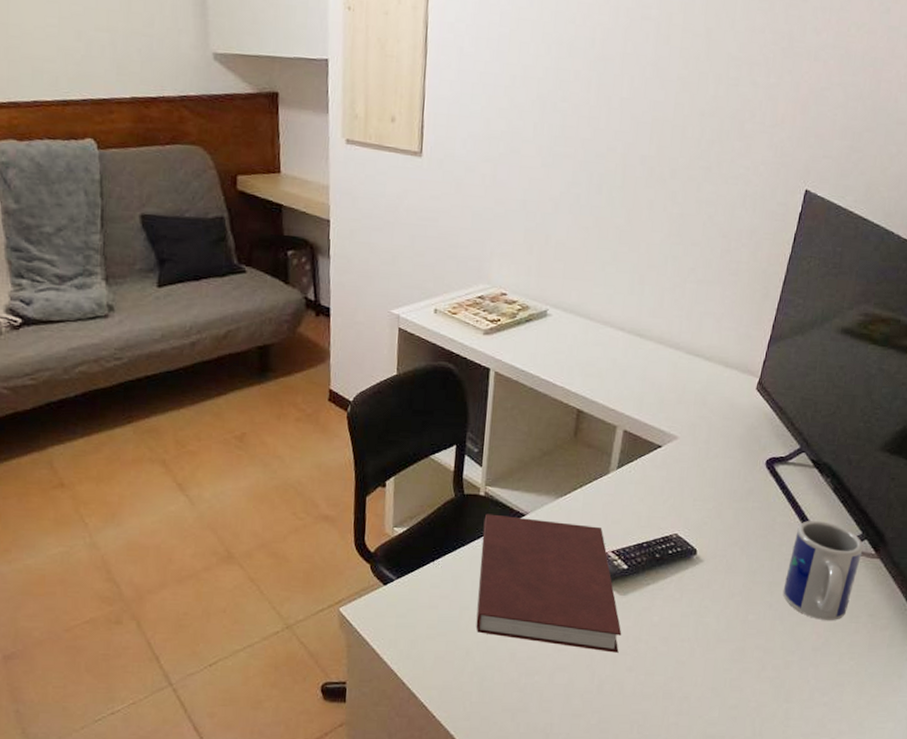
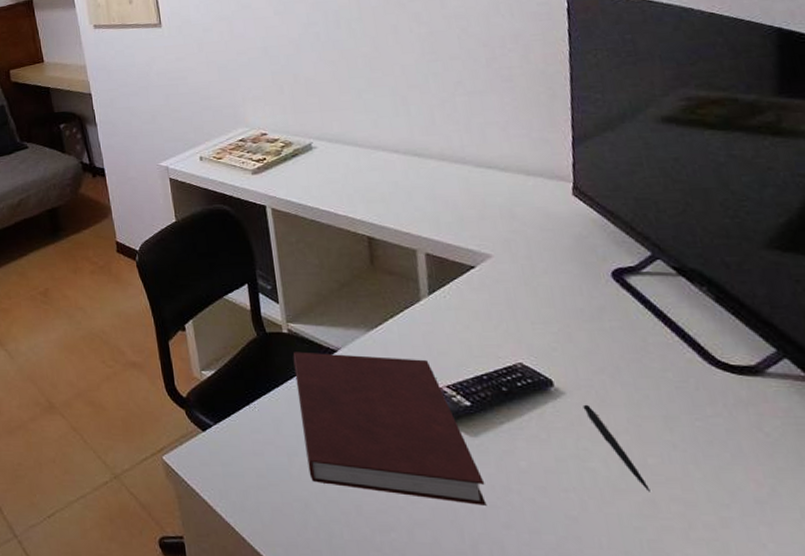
pen: none [713,570,744,642] -> present [583,404,650,492]
mug: present [783,520,864,620] -> none [680,337,790,463]

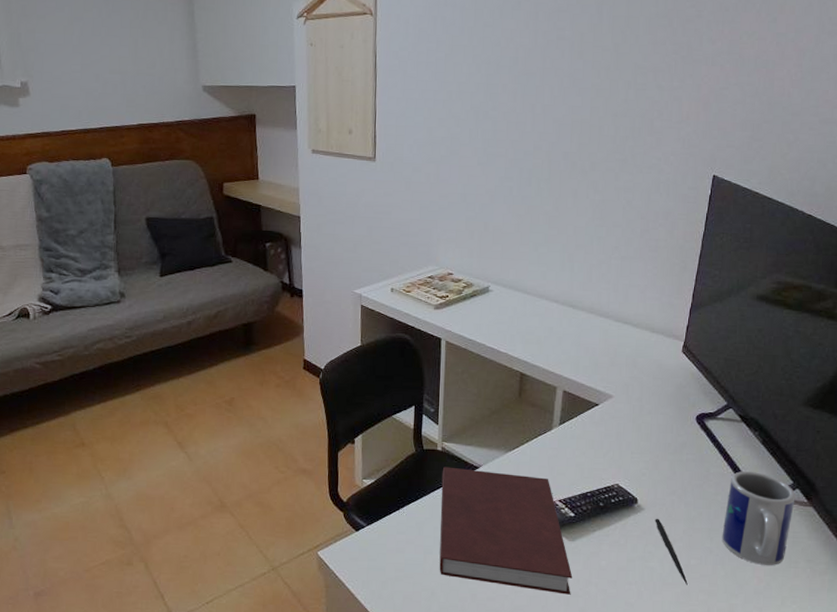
mug: none [680,337,790,463] -> present [722,470,796,565]

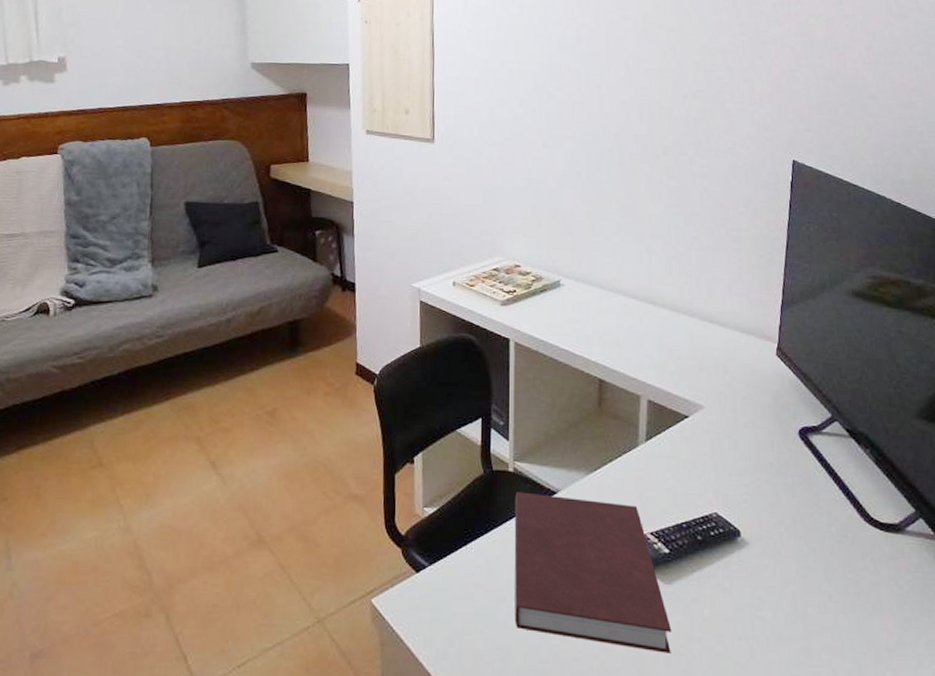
pen: present [655,518,688,585] -> none [762,555,807,640]
mug: present [722,470,796,565] -> none [840,496,920,614]

